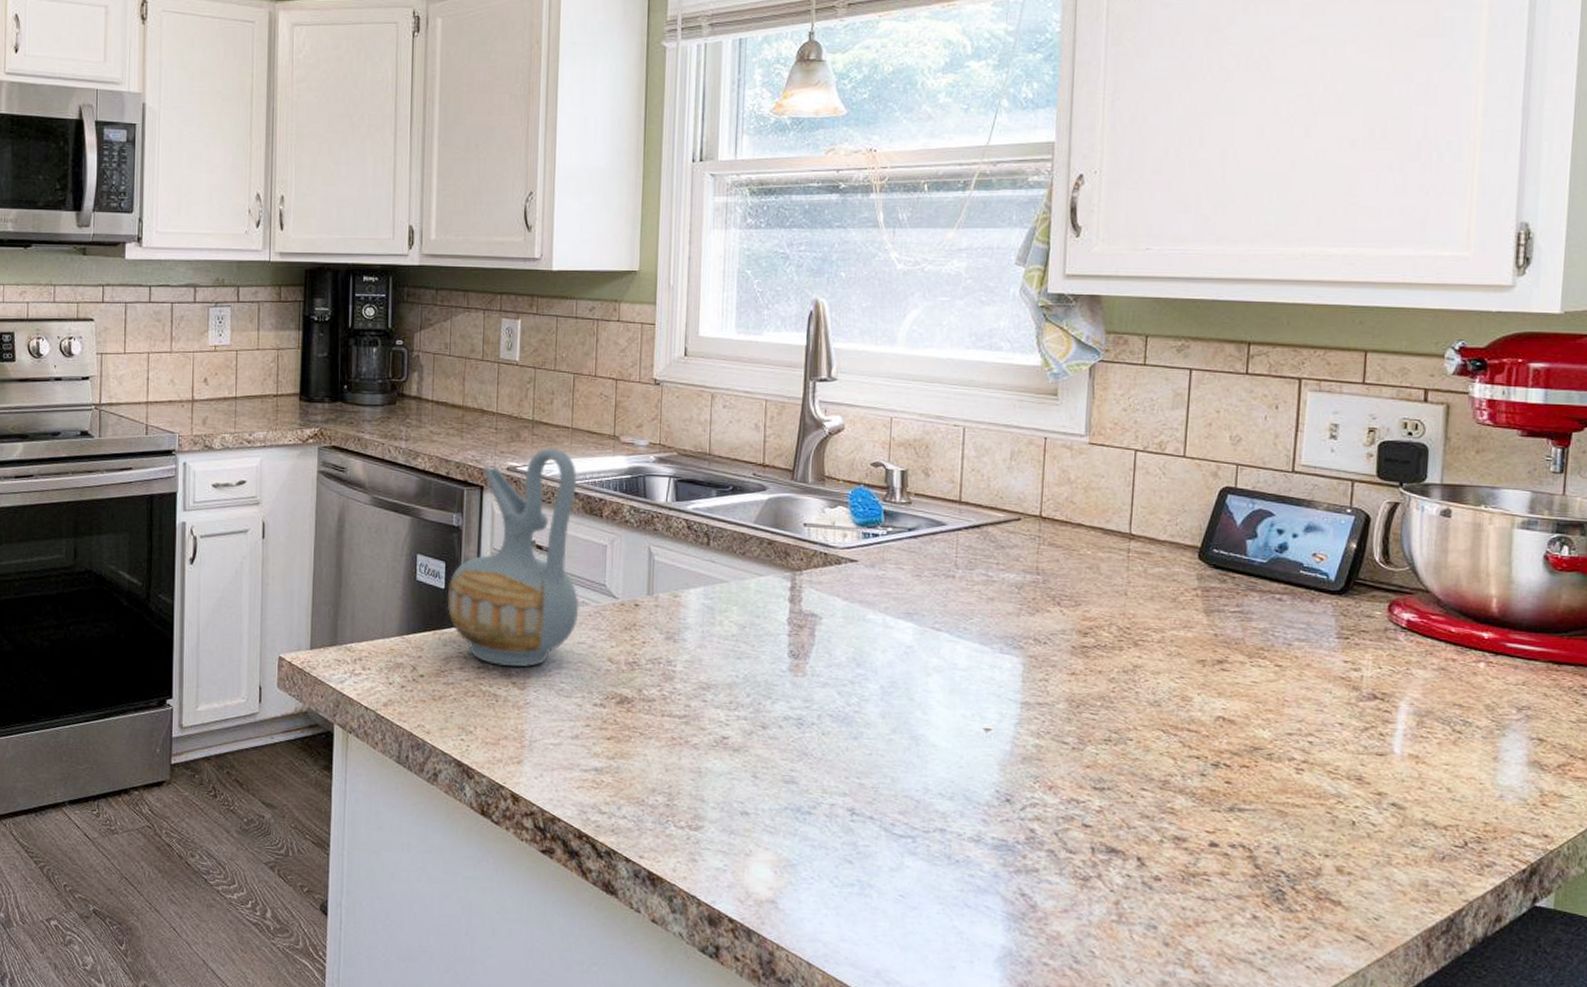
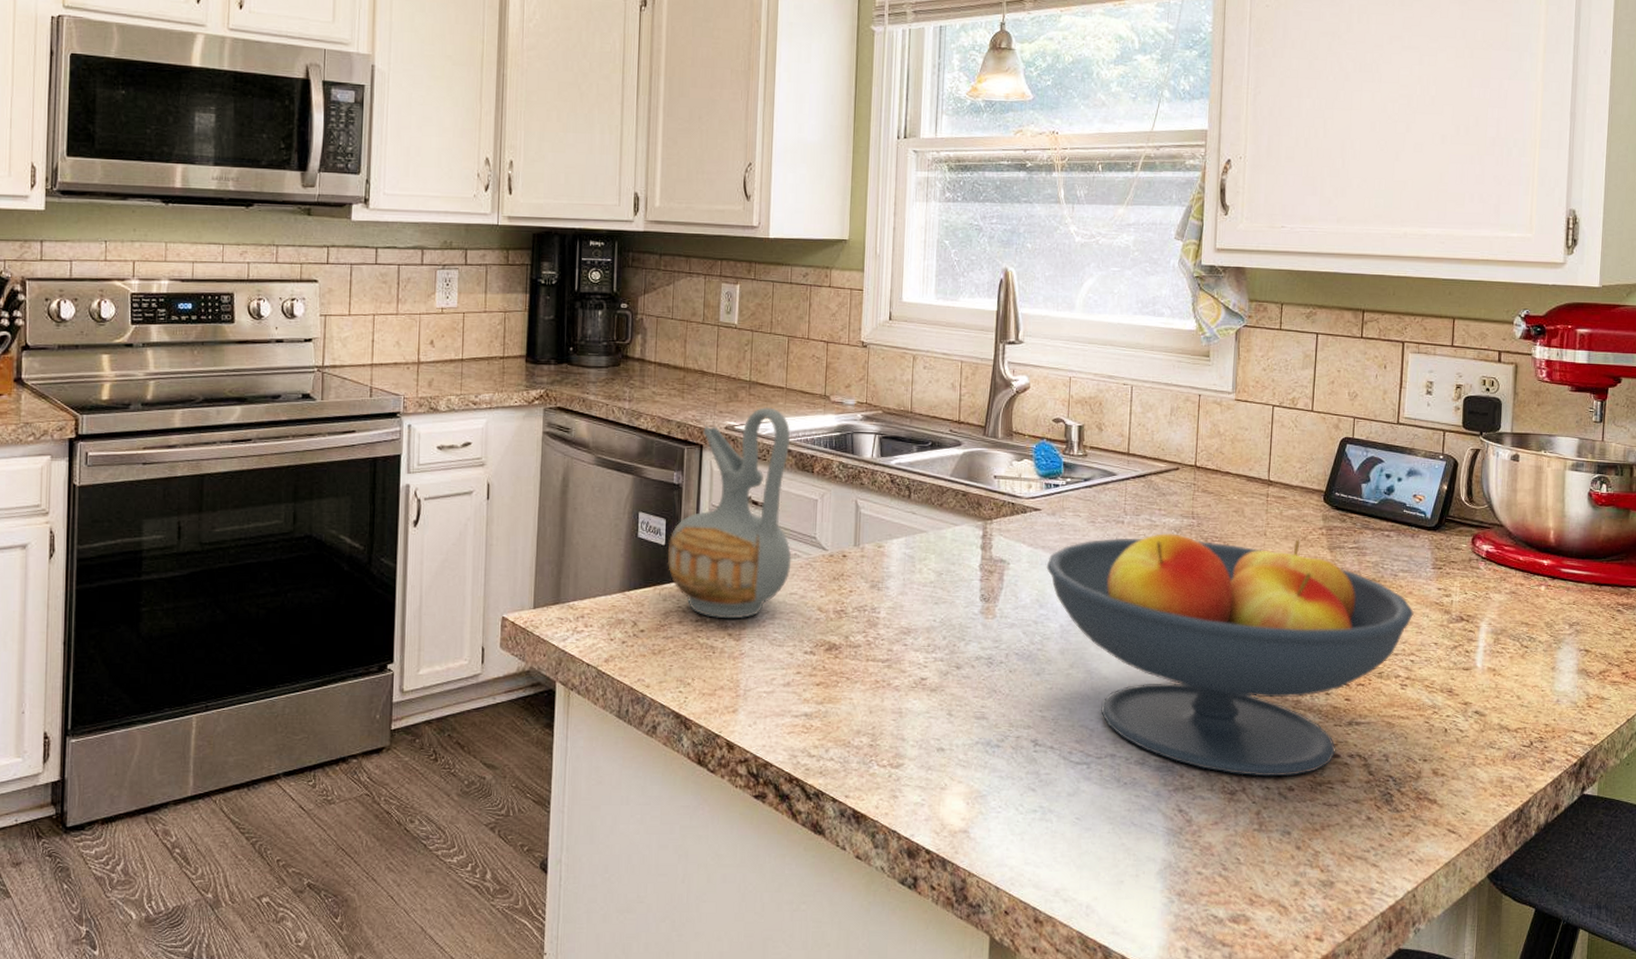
fruit bowl: none [864,590,1313,865] -> present [1046,533,1414,777]

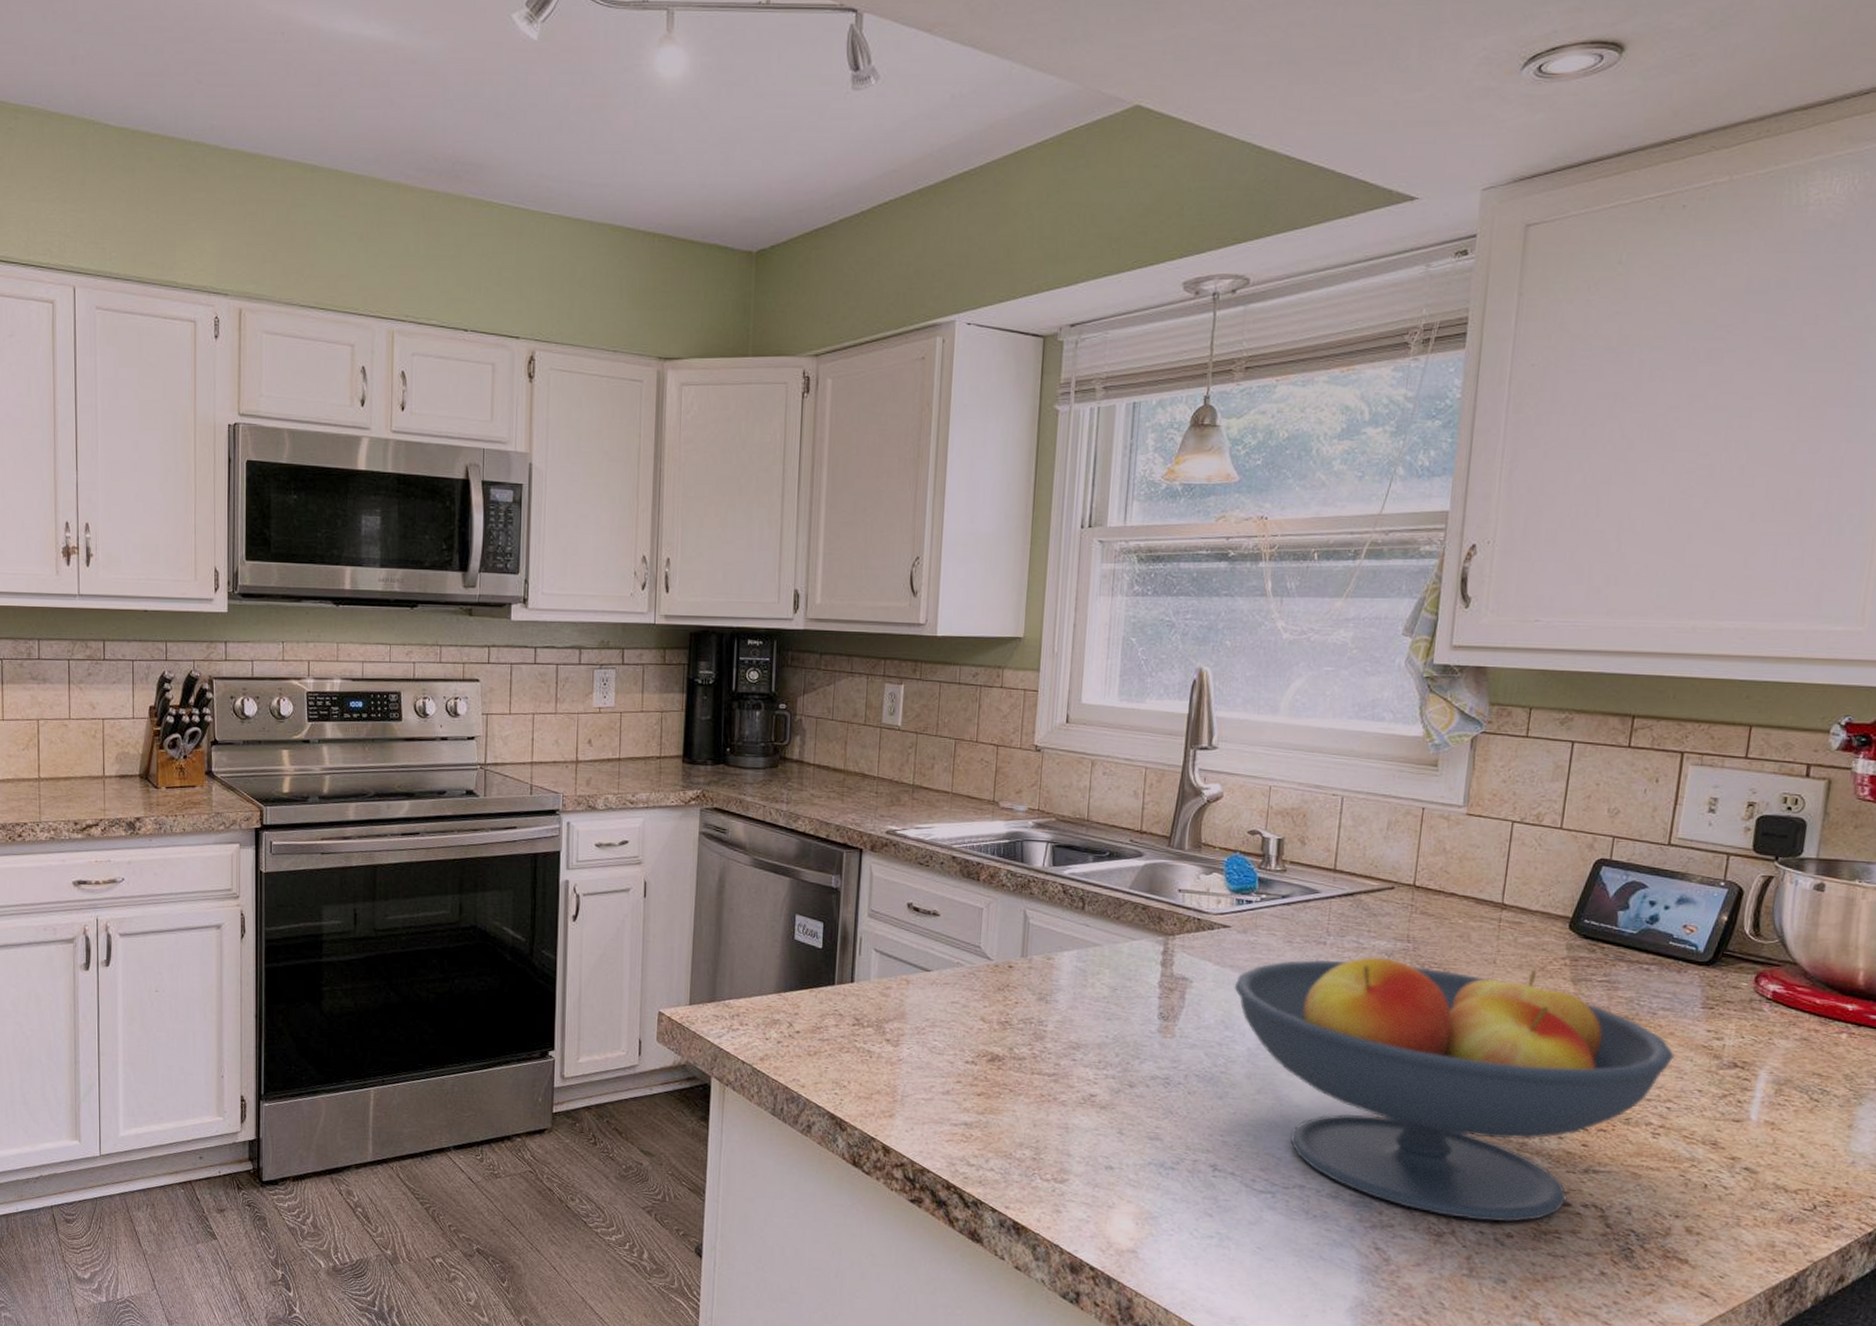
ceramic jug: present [667,407,792,618] -> none [824,812,956,1025]

